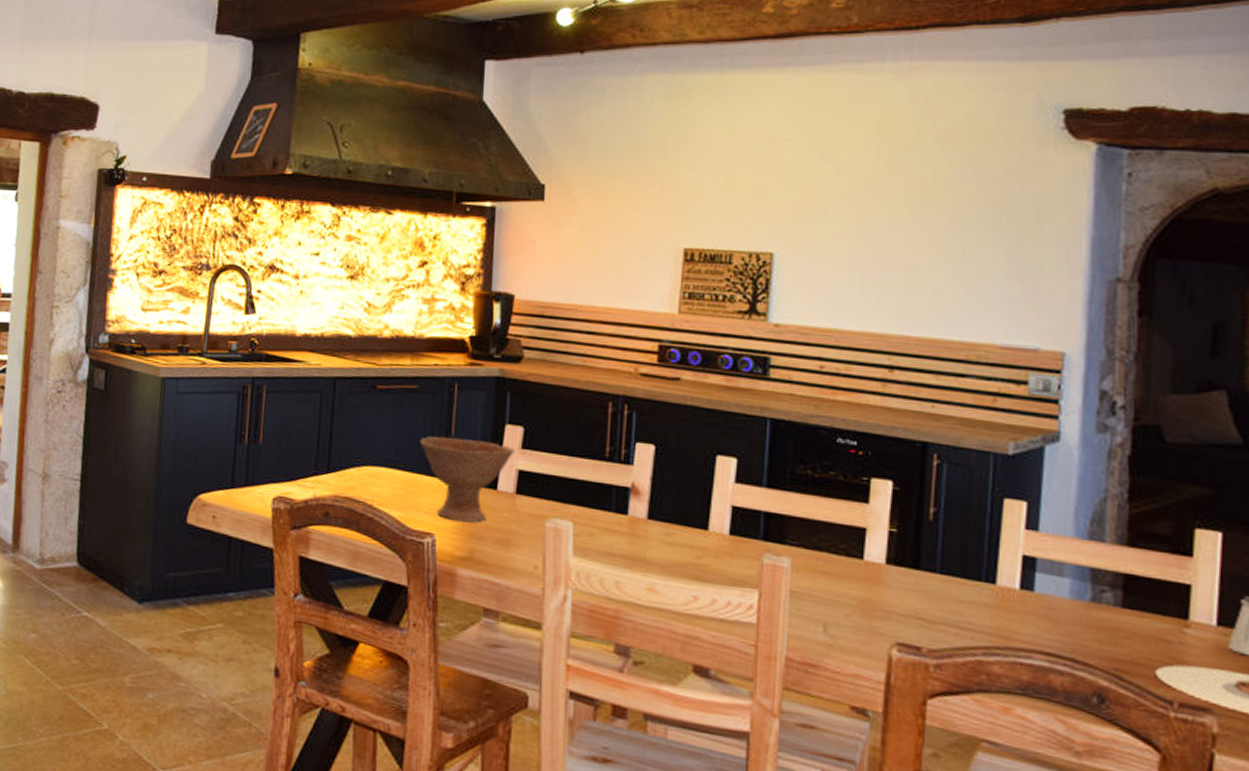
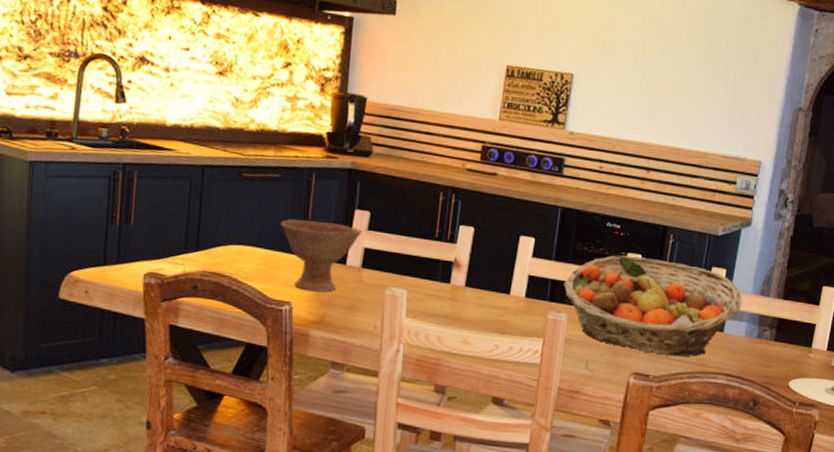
fruit basket: none [782,481,1059,625] -> present [564,255,743,357]

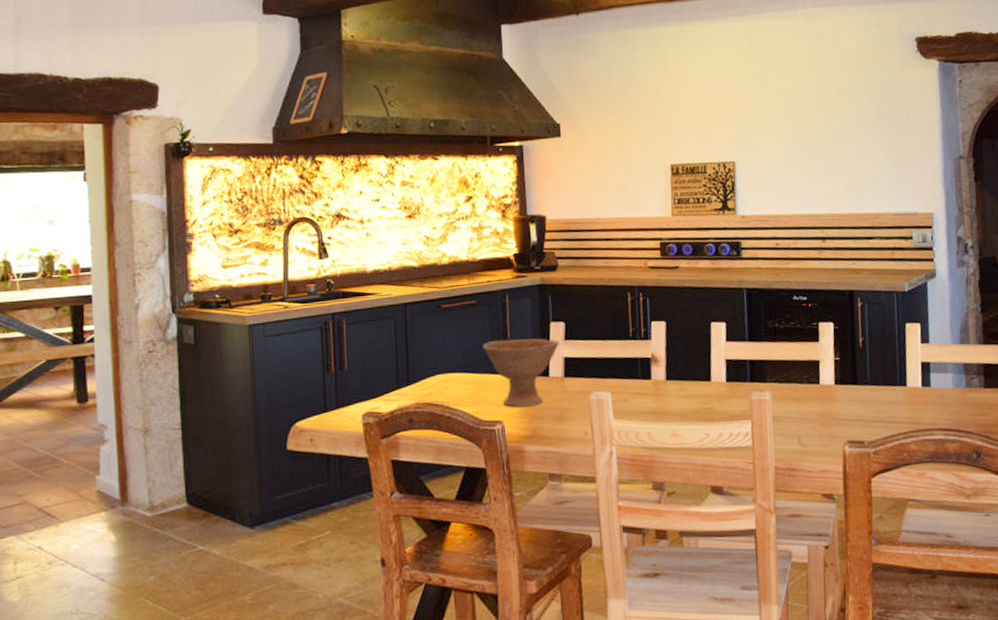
fruit basket: present [564,255,743,357] -> none [762,324,943,420]

